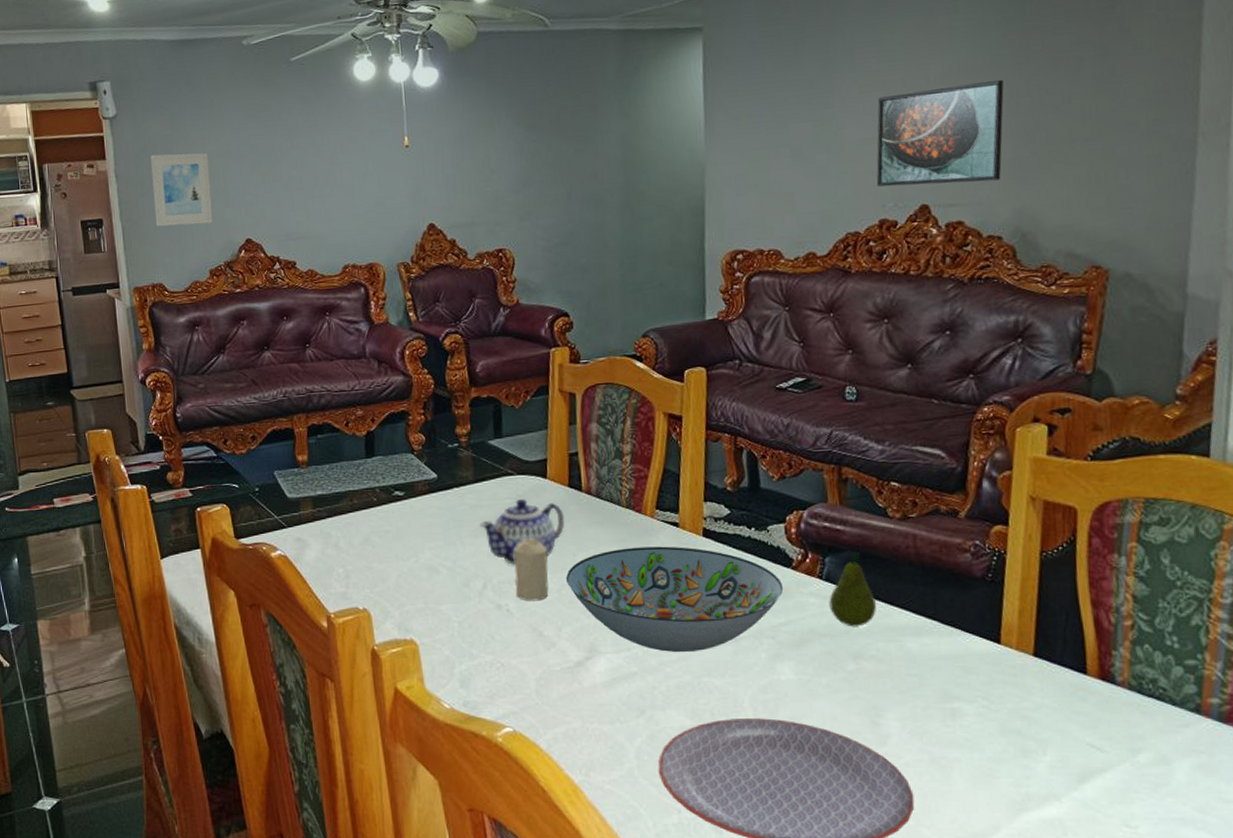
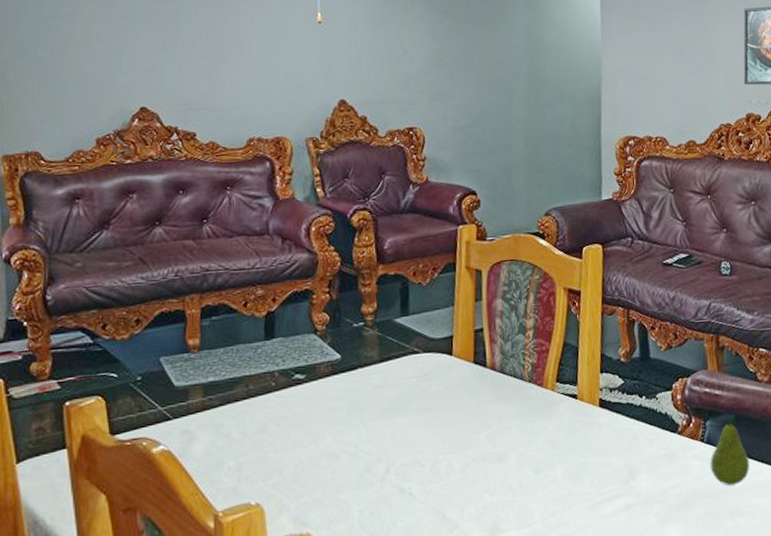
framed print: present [150,152,213,227] -> none [33,12,103,90]
teapot: present [479,499,565,566] -> none [383,378,470,447]
candle: present [514,539,549,601] -> none [418,417,453,483]
decorative bowl: present [566,546,784,653] -> none [470,418,671,525]

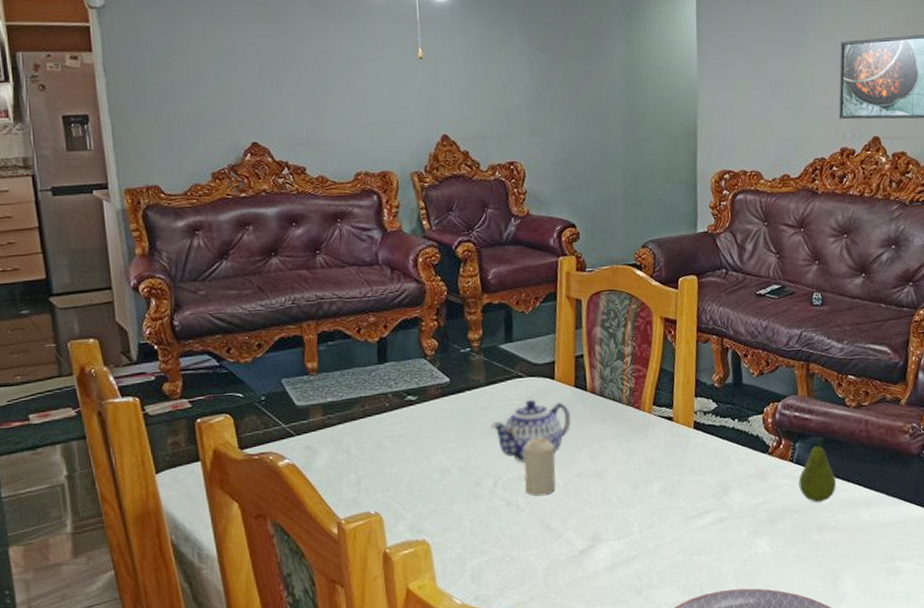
teapot: none [383,378,470,447] -> present [490,400,571,464]
candle: none [418,417,453,483] -> present [524,437,556,496]

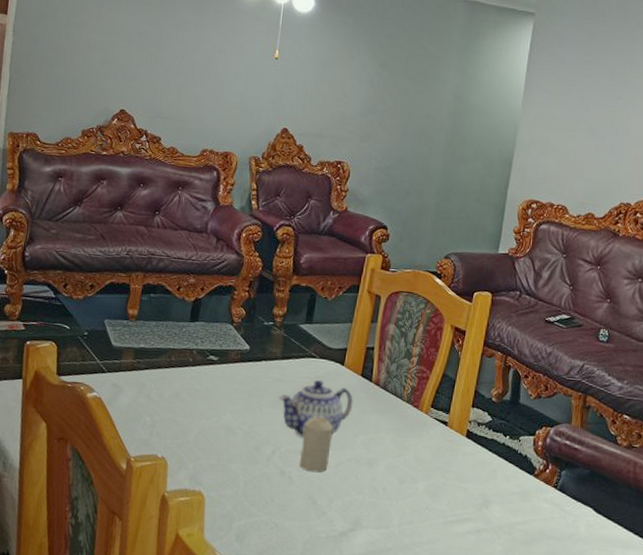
fruit: present [798,437,836,503] -> none [559,469,597,535]

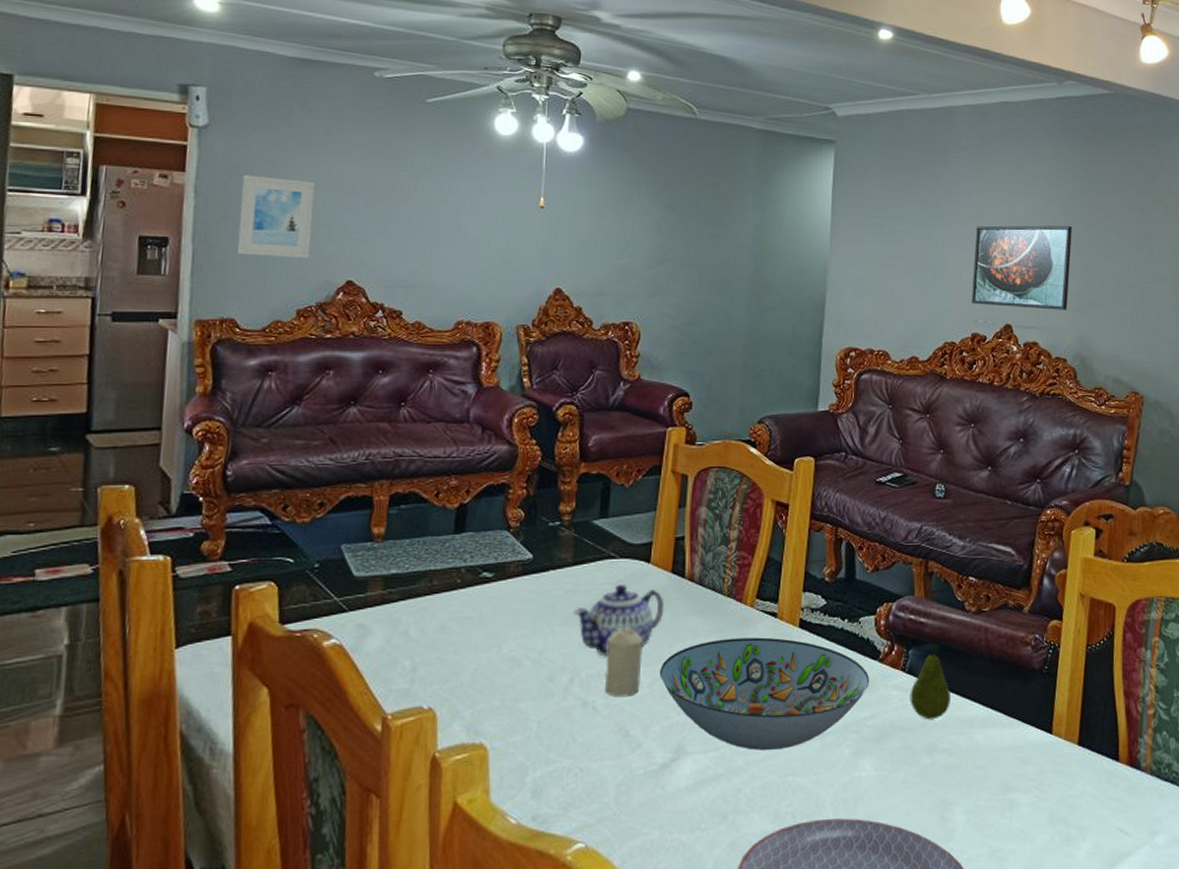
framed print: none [41,19,101,90] -> present [237,175,315,259]
decorative bowl: none [345,437,525,537] -> present [660,637,870,751]
fruit: none [559,469,597,535] -> present [910,644,950,720]

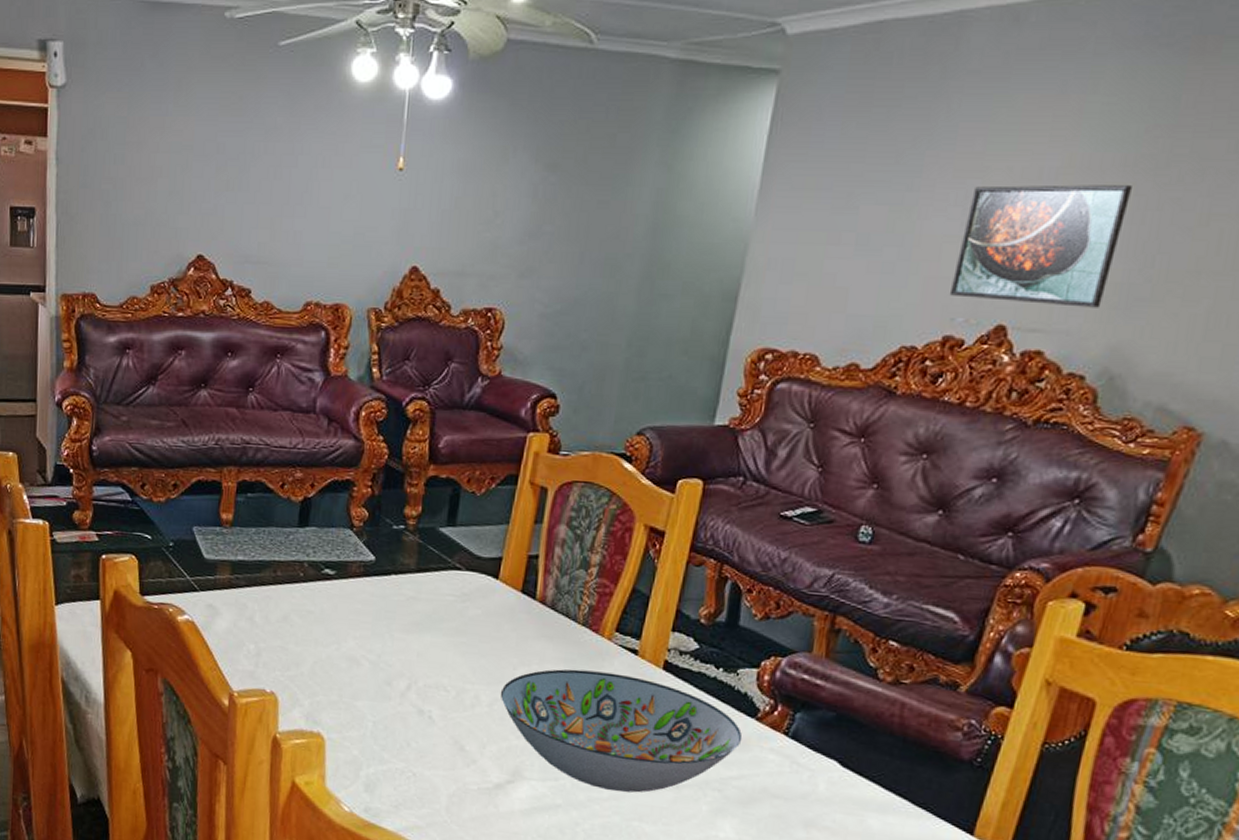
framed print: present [237,175,315,259] -> none [95,139,167,231]
teapot: present [573,585,664,658] -> none [413,598,511,671]
candle: present [605,628,643,697] -> none [442,643,485,712]
fruit: present [910,644,950,720] -> none [789,711,843,794]

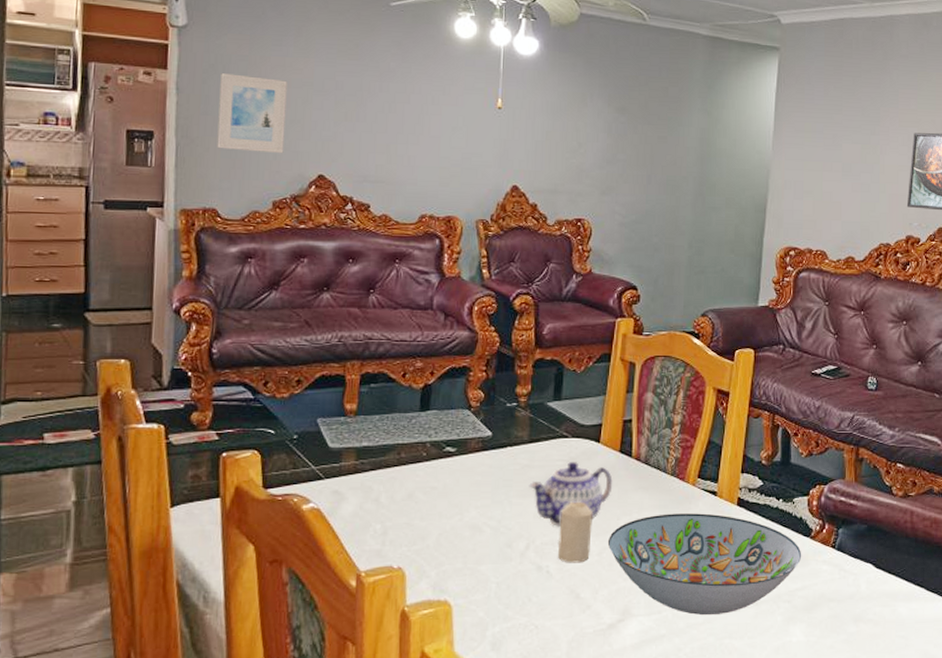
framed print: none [95,139,167,231] -> present [217,73,287,154]
teapot: none [413,598,511,671] -> present [529,462,613,528]
candle: none [442,643,485,712] -> present [558,501,592,563]

